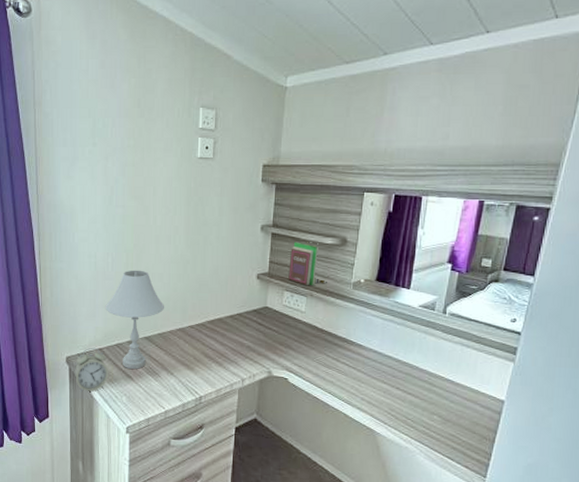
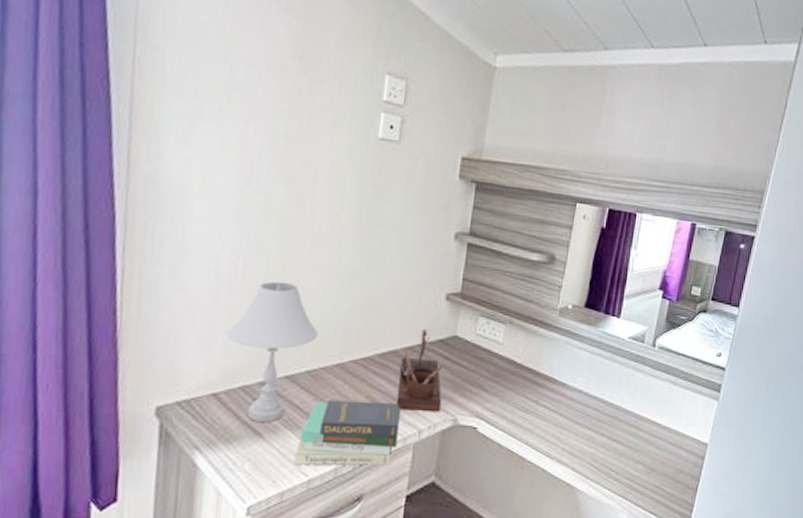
alarm clock: present [74,347,109,392] -> none [167,392,226,459]
books: none [154,355,228,404] -> present [293,400,402,465]
desk organizer: none [223,302,259,365] -> present [396,329,442,411]
books: present [288,241,328,286] -> none [485,255,532,312]

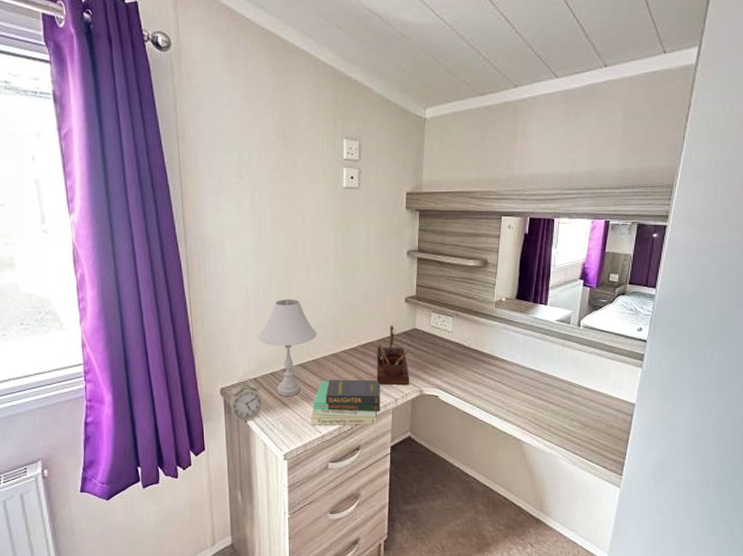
alarm clock: none [167,392,226,459] -> present [229,377,264,423]

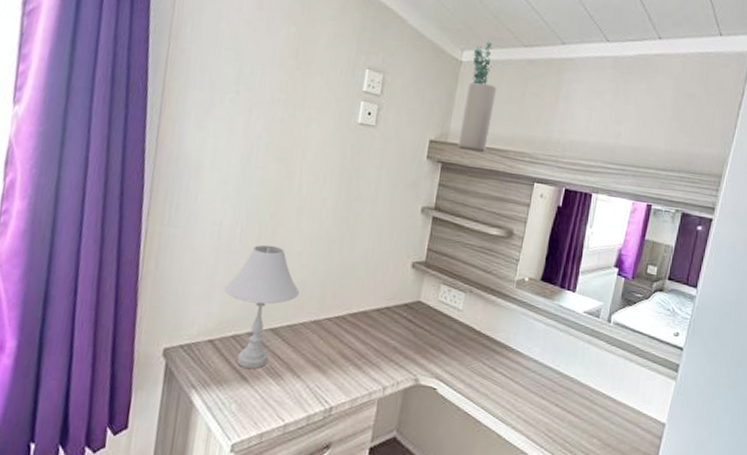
alarm clock: present [229,377,264,423] -> none [171,338,218,396]
books: present [310,379,381,425] -> none [272,353,369,417]
desk organizer: present [376,325,410,385] -> none [364,293,406,370]
vase: none [430,96,460,197] -> present [457,41,497,153]

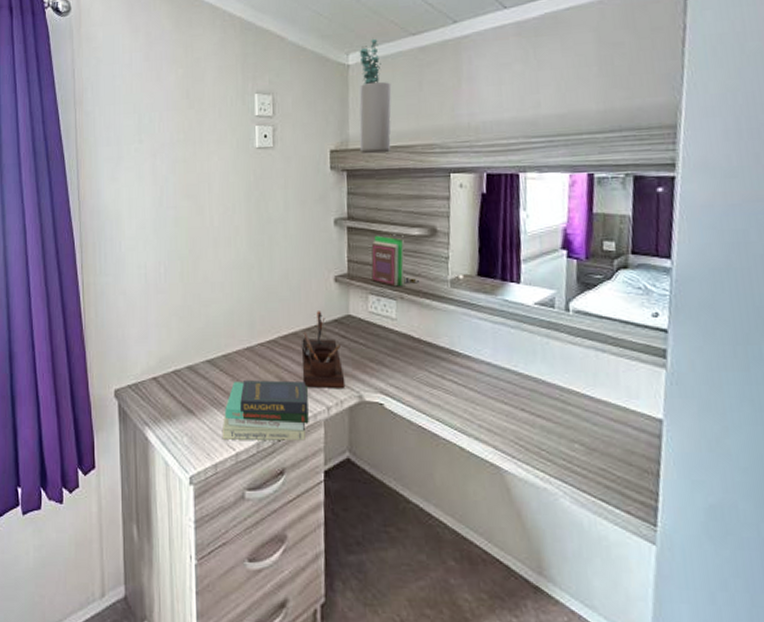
table lamp: present [224,244,300,369] -> none [158,279,229,402]
books: none [272,353,369,417] -> present [221,380,309,441]
desk organizer: none [364,293,406,370] -> present [300,311,345,388]
books: none [447,229,490,281] -> present [371,234,420,287]

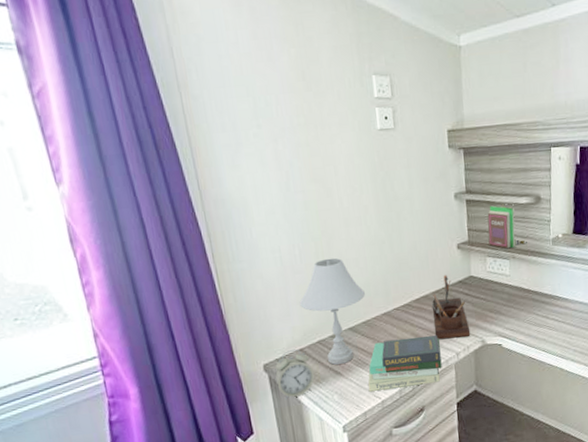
alarm clock: none [124,376,166,434] -> present [274,349,315,399]
table lamp: none [158,279,229,402] -> present [299,258,366,365]
vase: present [359,38,392,154] -> none [469,19,501,133]

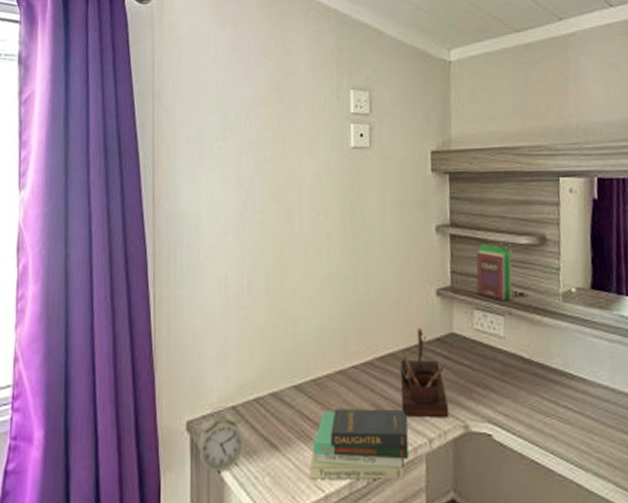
table lamp: present [299,258,366,365] -> none [239,293,319,435]

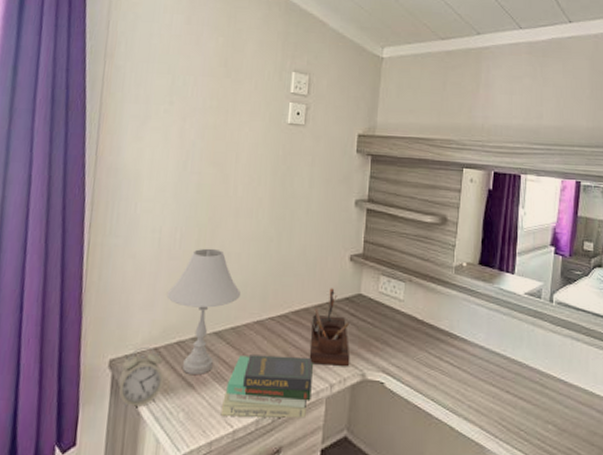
table lamp: none [239,293,319,435] -> present [166,248,242,376]
books: present [476,243,530,301] -> none [385,219,429,270]

